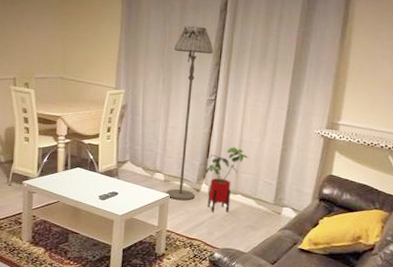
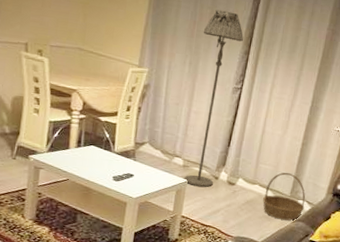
house plant: present [205,147,249,213] -> none [225,137,270,202]
basket: none [246,179,290,229] -> present [263,172,306,221]

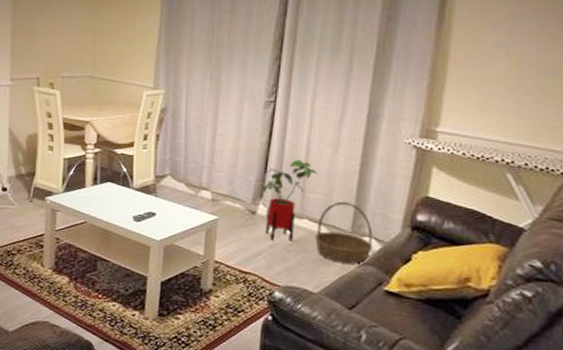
floor lamp: present [183,9,244,187] -> none [213,13,273,225]
house plant: none [225,137,270,202] -> present [263,159,318,241]

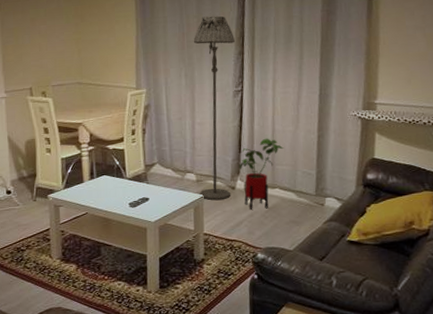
floor lamp: none [213,13,273,225] -> present [193,15,236,200]
basket: present [315,201,373,265] -> none [287,169,334,222]

